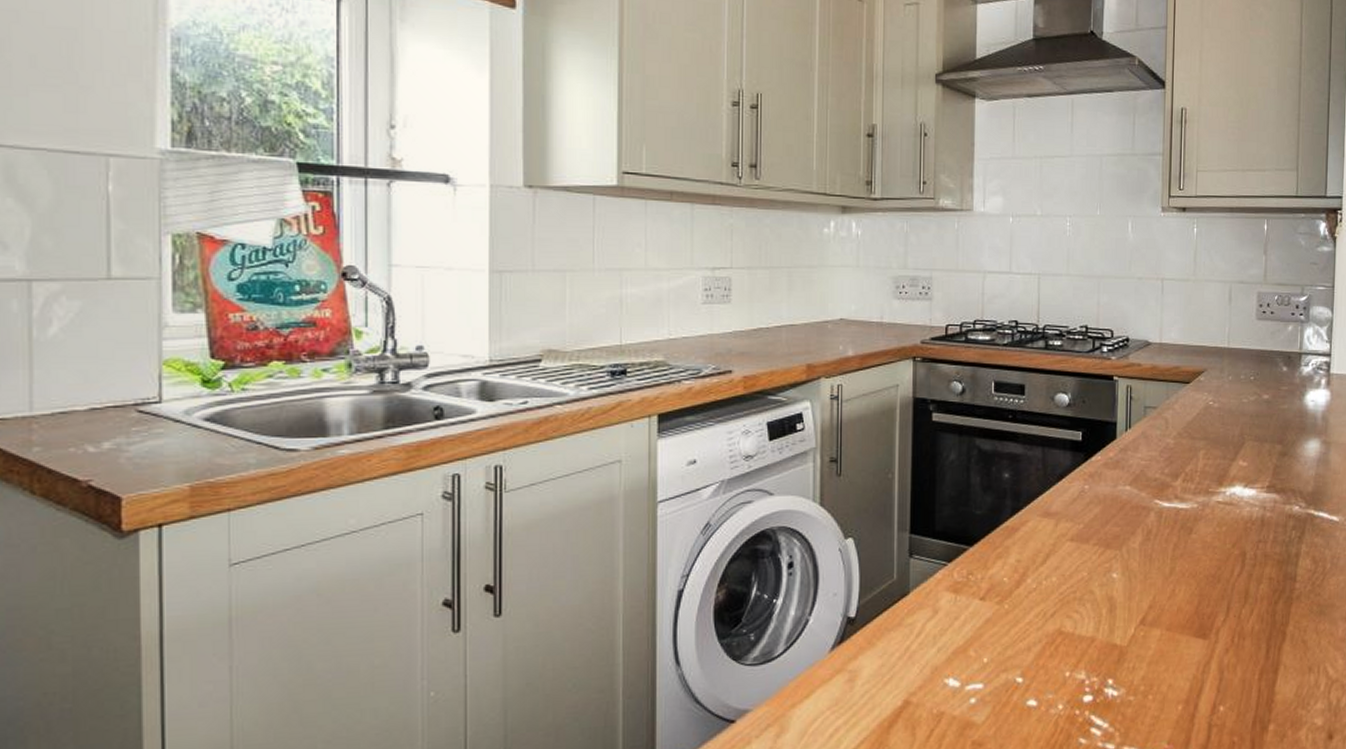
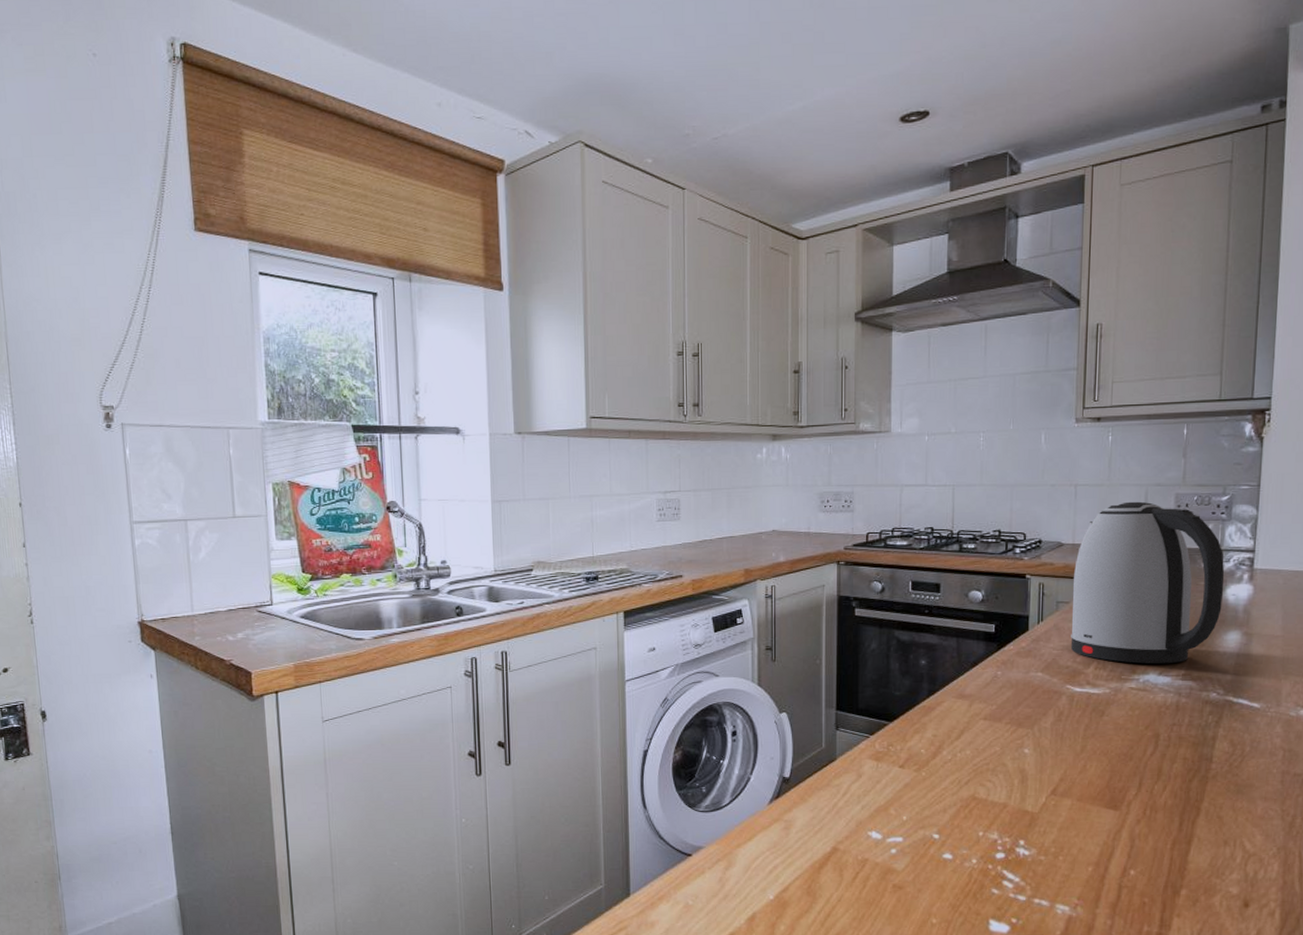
kettle: none [1159,299,1304,476] -> present [1071,501,1225,664]

